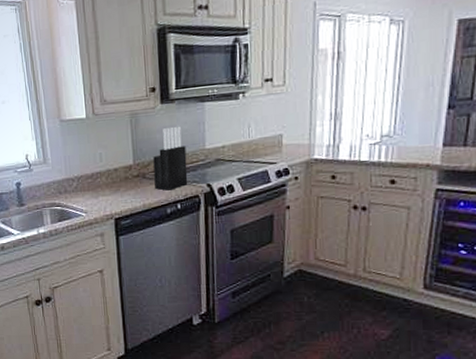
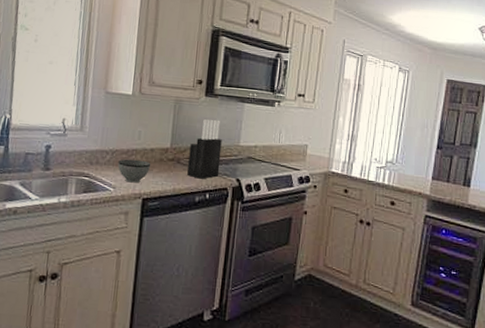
bowl: none [85,181,117,205] -> present [117,159,151,183]

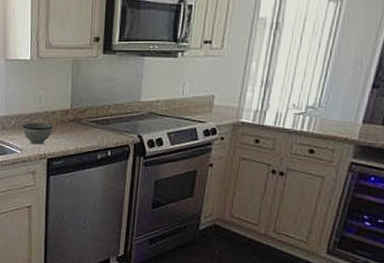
knife block: present [187,119,222,179] -> none [89,77,122,137]

